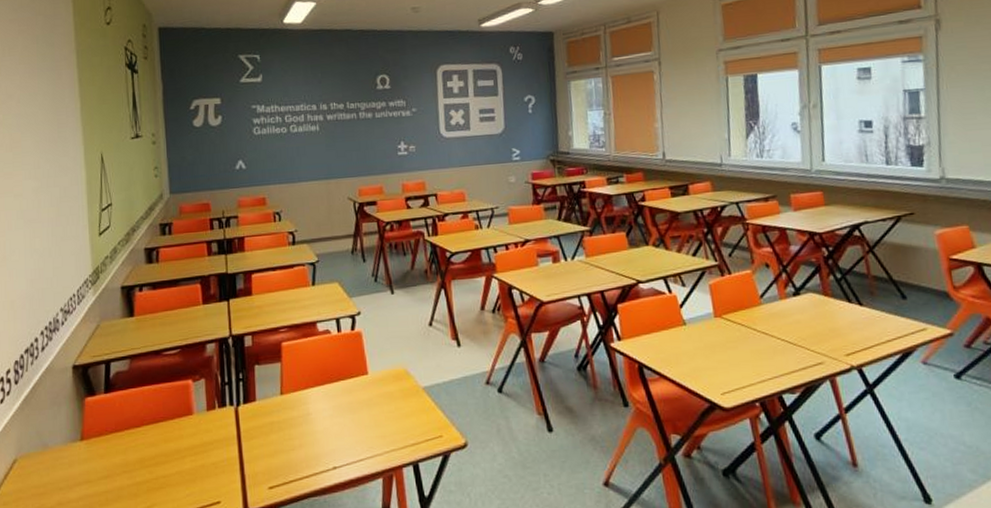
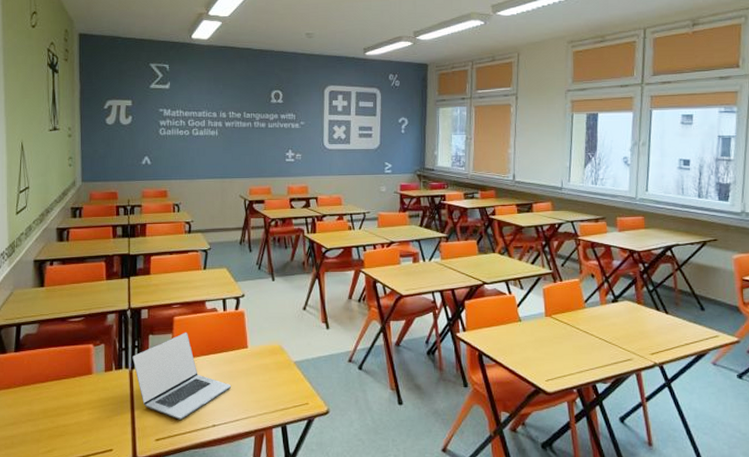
laptop: none [237,359,353,463] -> present [132,332,232,420]

